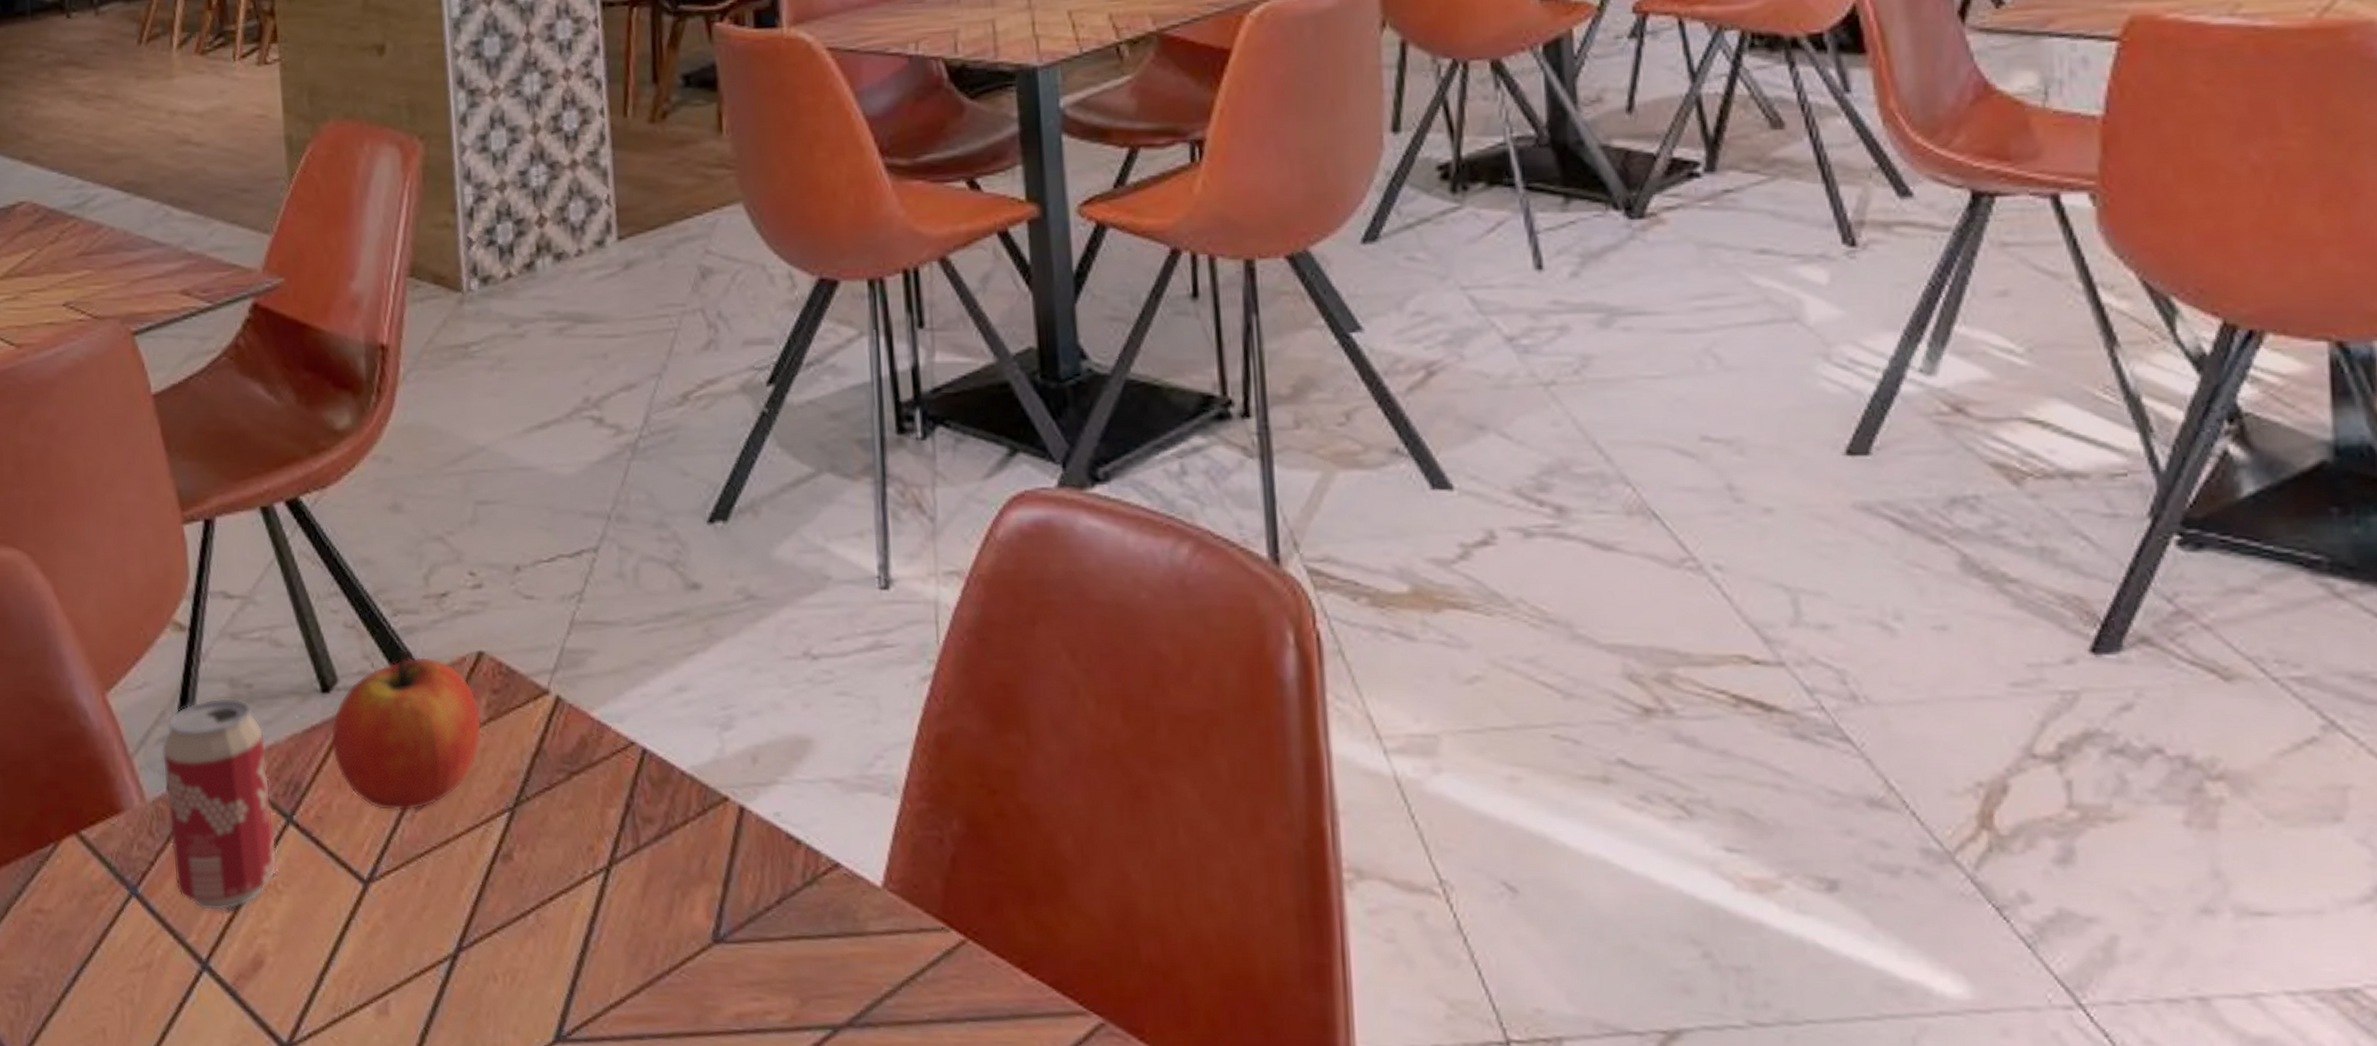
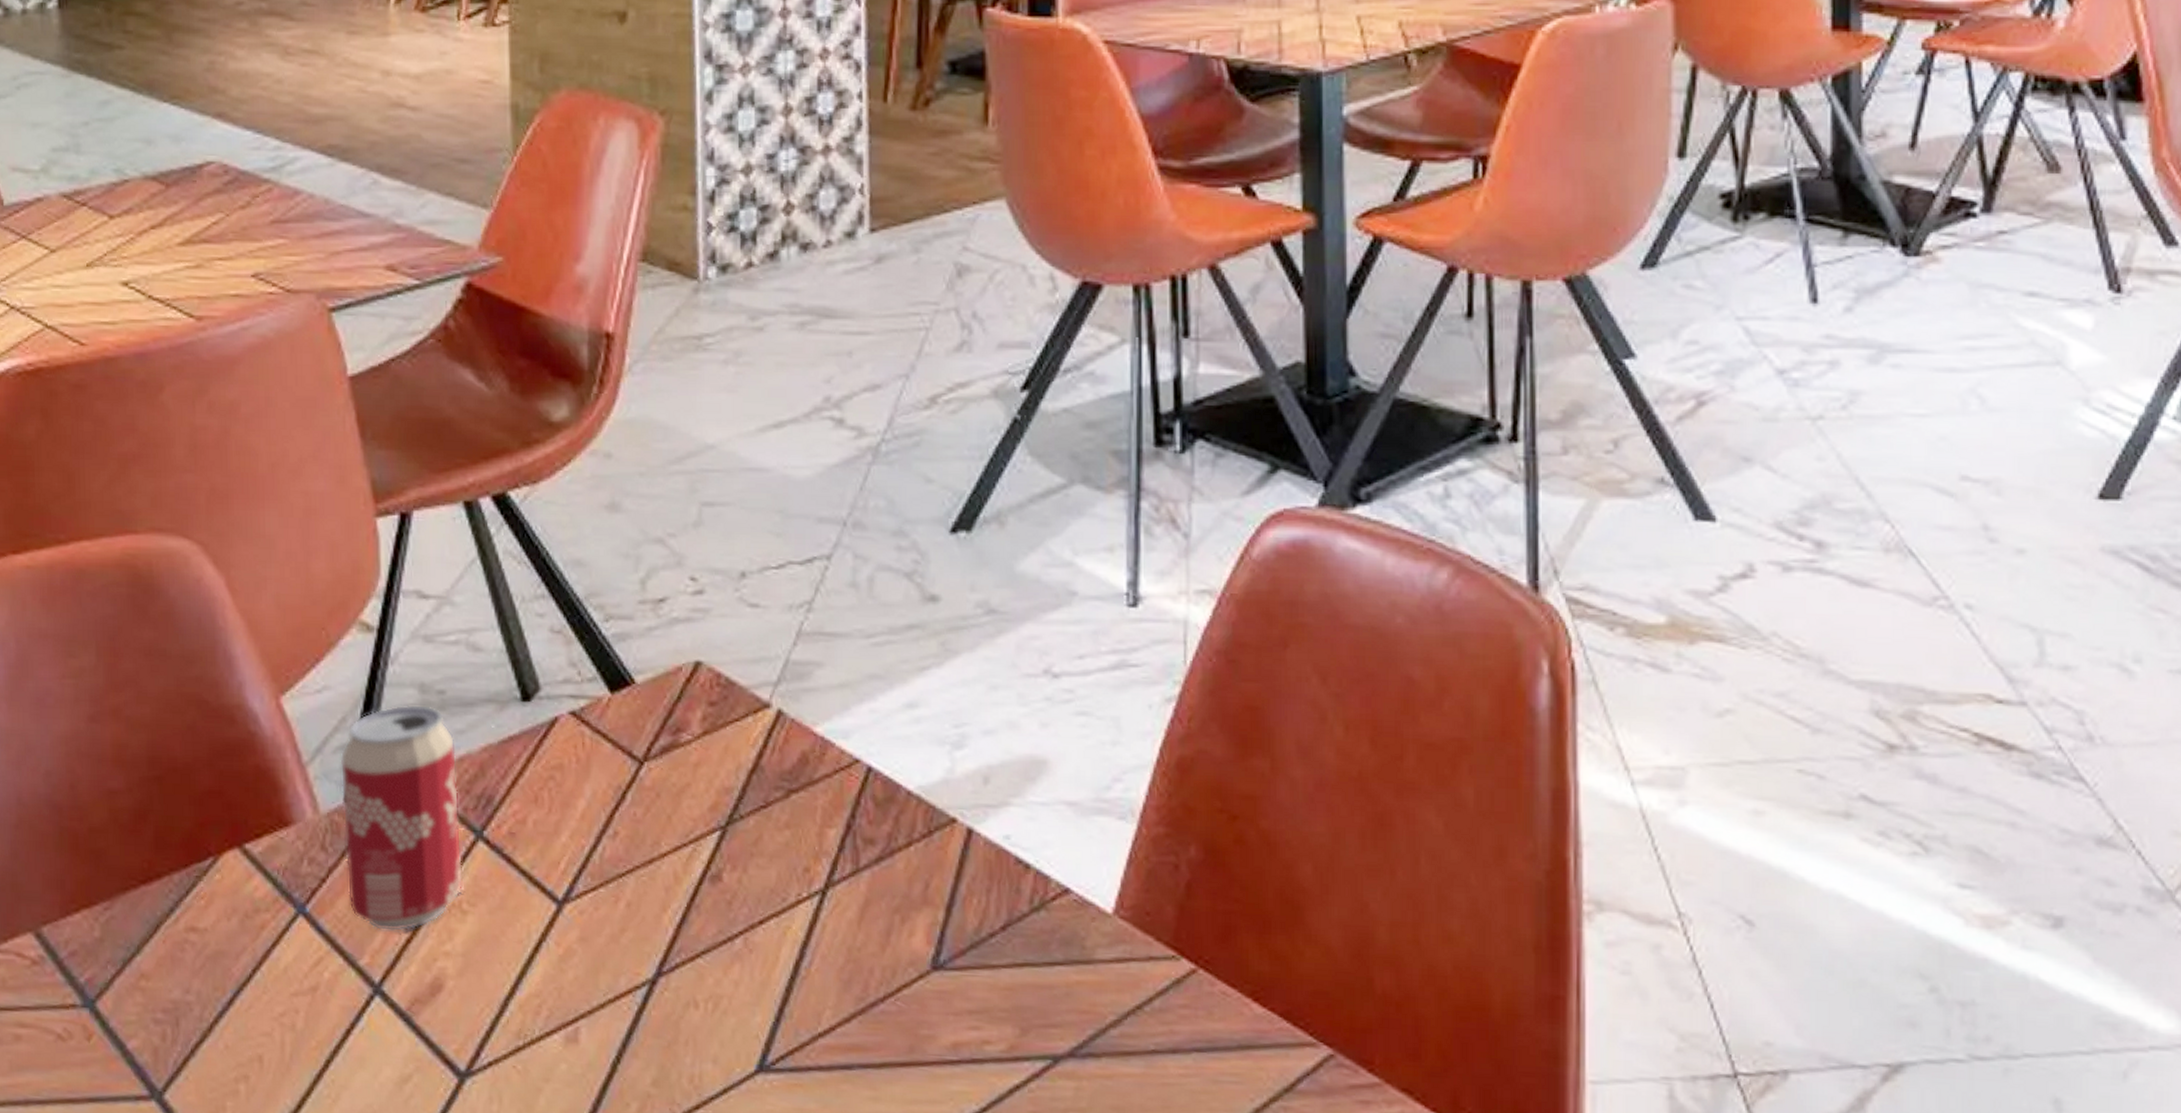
apple: present [330,649,482,812] -> none [529,657,696,829]

